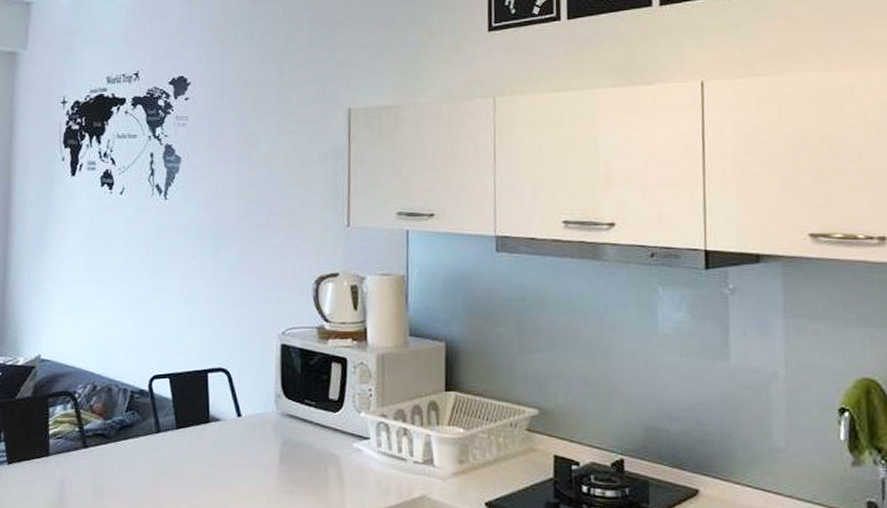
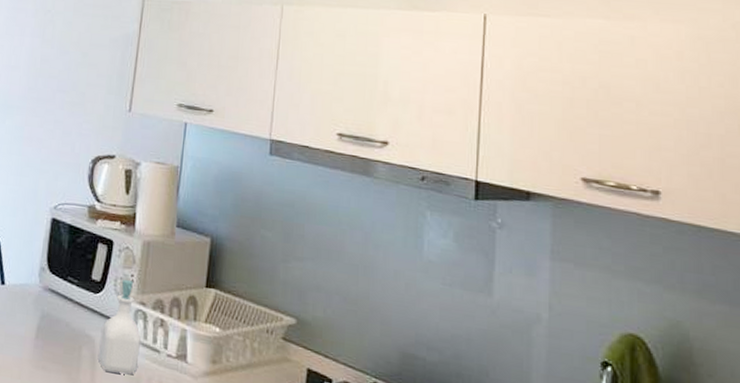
soap bottle: none [344,395,386,486] -> present [99,279,141,375]

